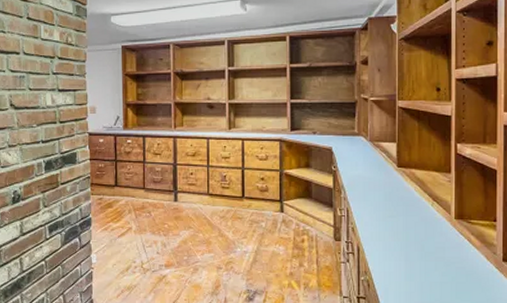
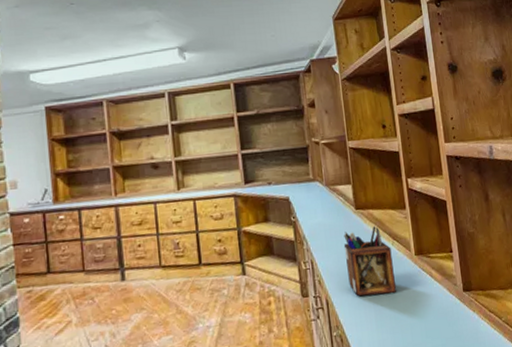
desk organizer: none [381,185,430,250] -> present [343,226,396,296]

